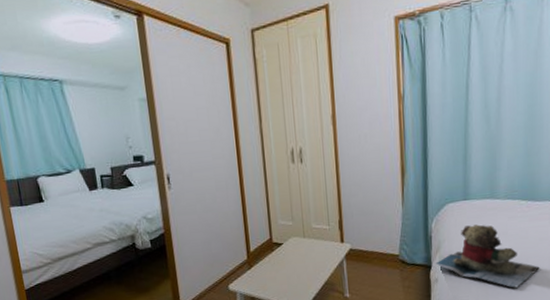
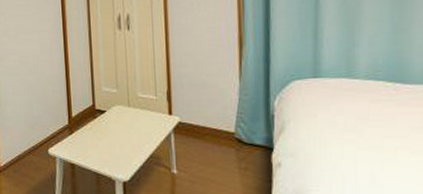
teddy bear: present [435,224,540,288] -> none [278,106,412,182]

